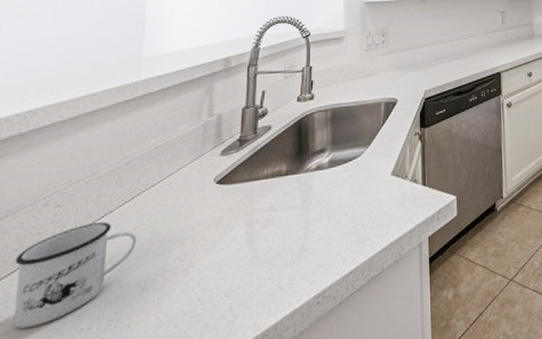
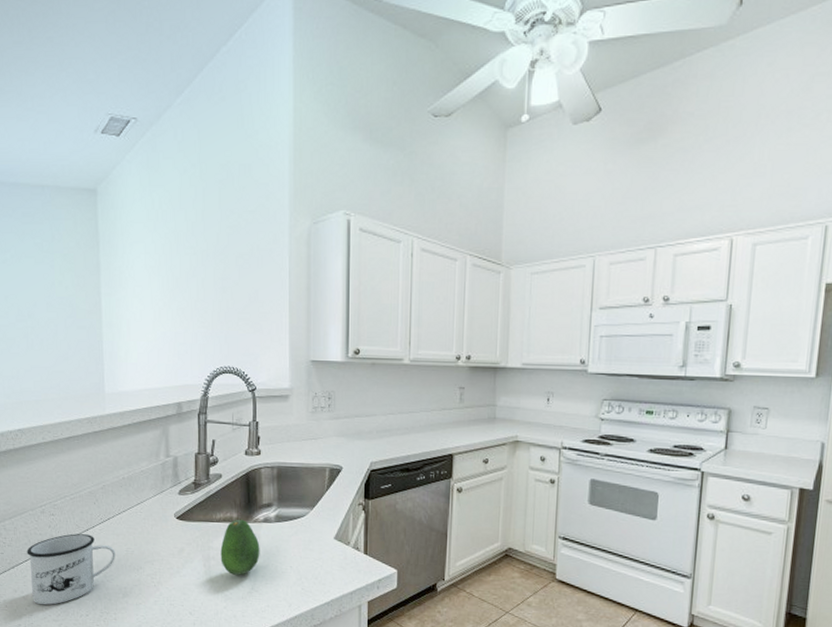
fruit: none [266,171,312,237] -> present [220,519,260,575]

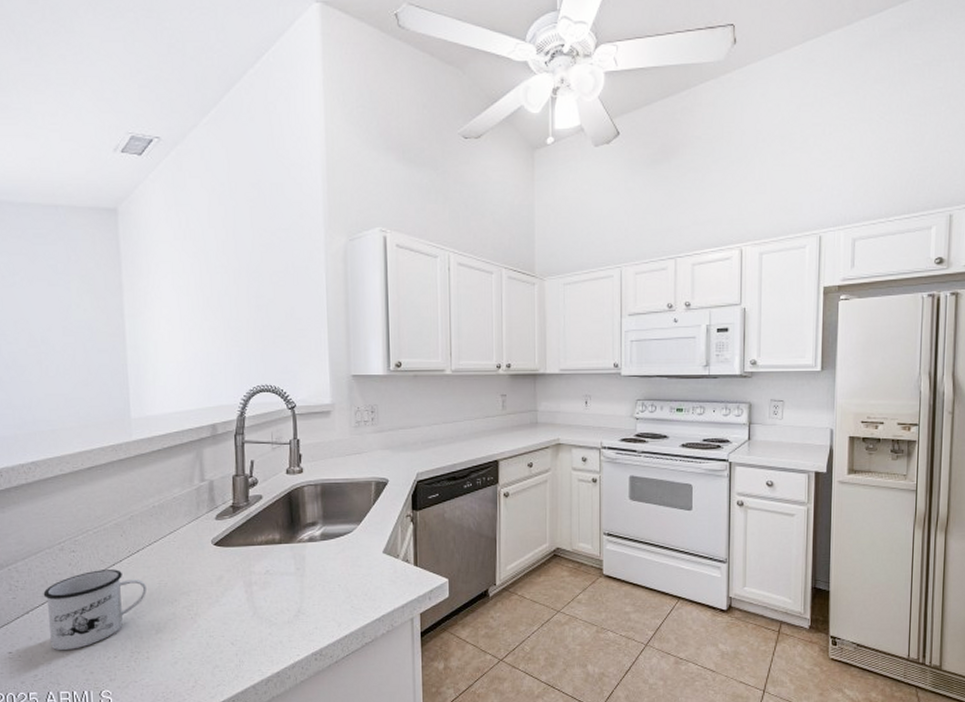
fruit: present [220,519,260,575] -> none [263,540,306,599]

